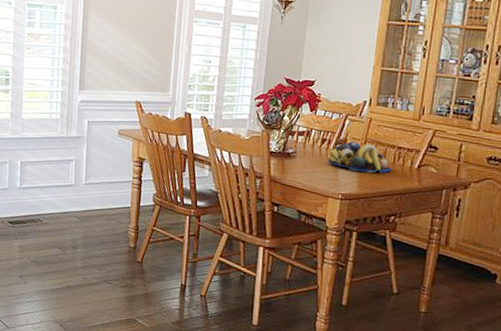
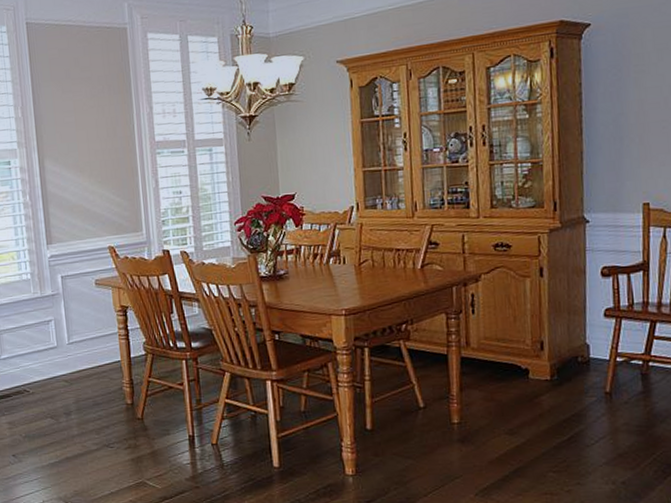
fruit bowl: present [327,141,391,173] -> none [323,251,393,283]

